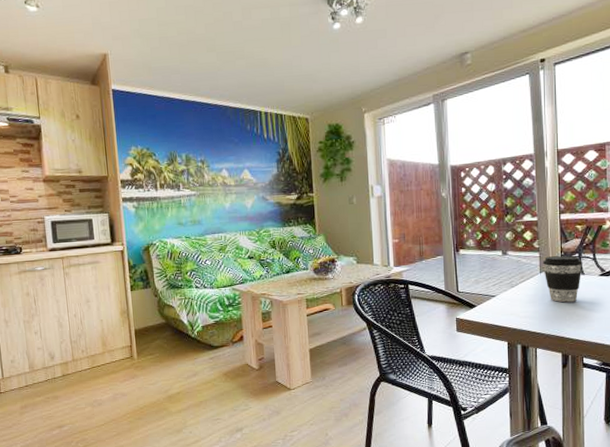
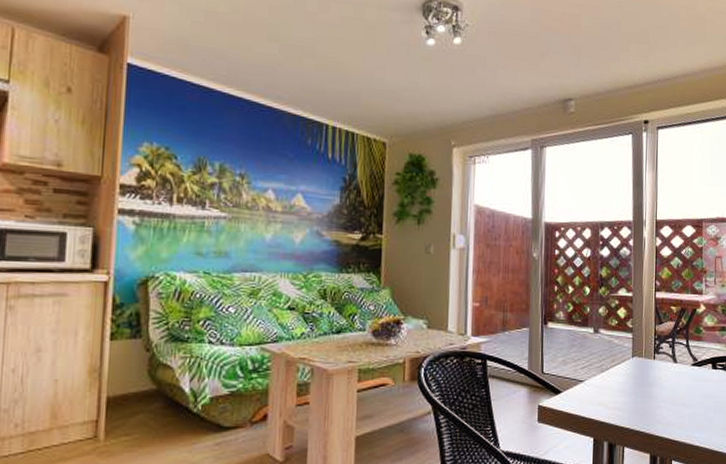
coffee cup: present [542,255,582,303] -> none [635,339,675,394]

